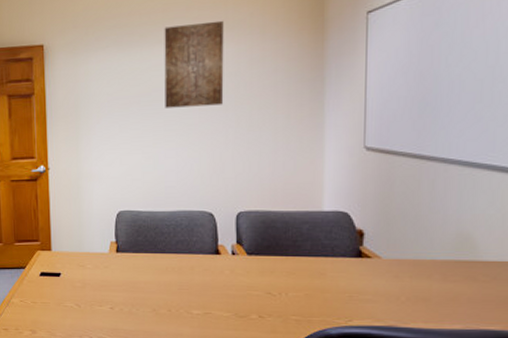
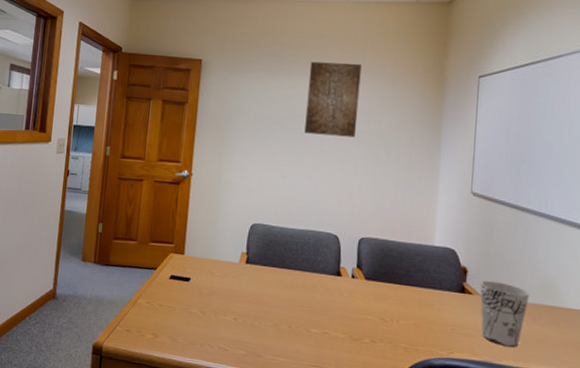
cup: none [380,241,439,308] -> present [480,280,529,347]

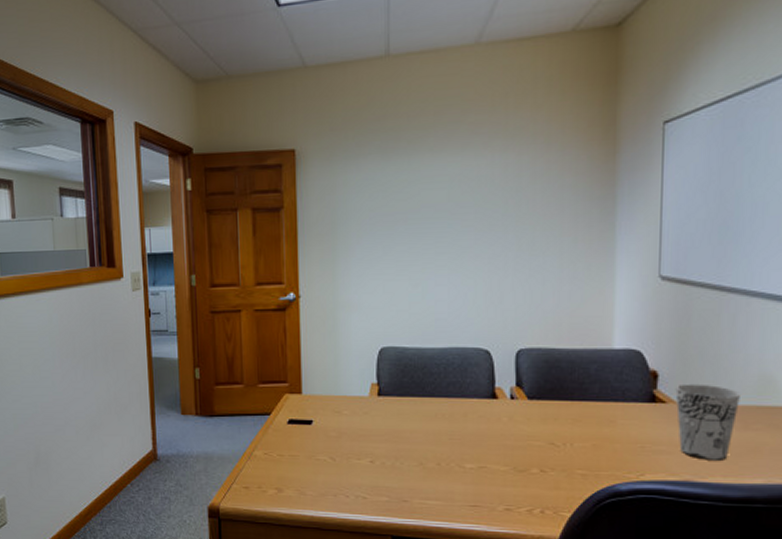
wall art: present [304,61,362,138] -> none [435,126,504,228]

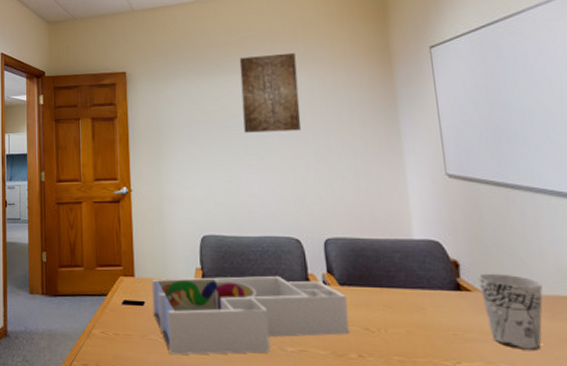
desk organizer: none [321,390,534,475] -> present [151,275,350,355]
wall art: none [435,126,504,228] -> present [239,52,302,133]

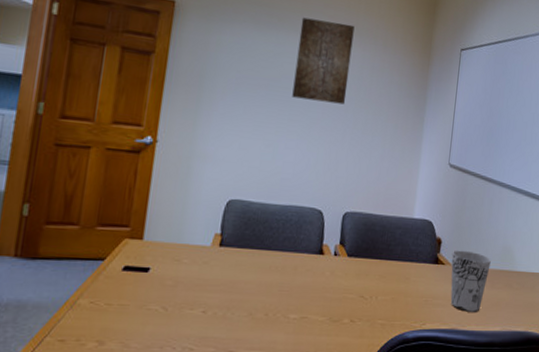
desk organizer: present [151,275,350,355] -> none [158,243,351,326]

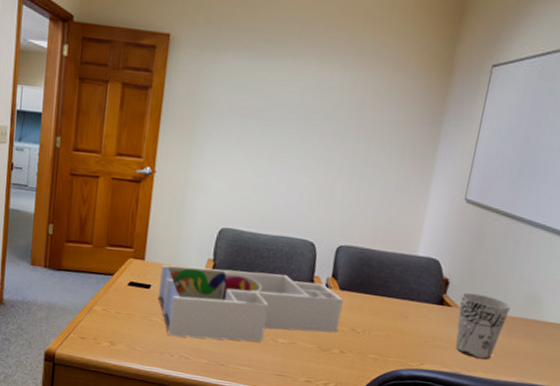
desk organizer: none [158,243,351,326] -> present [158,264,344,342]
wall art: present [292,17,355,105] -> none [286,41,359,134]

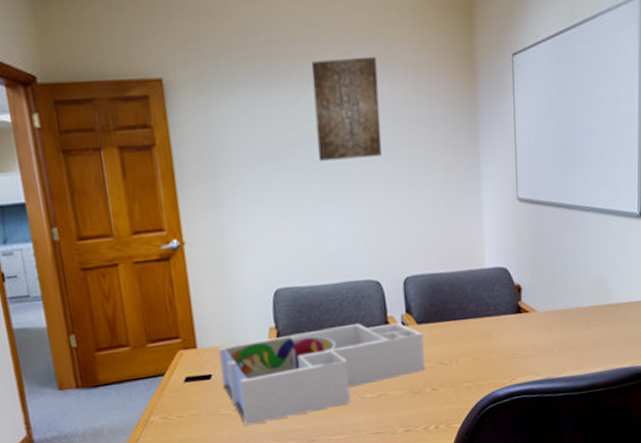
wall art: none [286,41,359,134] -> present [311,56,383,161]
cup: present [455,292,511,360] -> none [535,292,583,358]

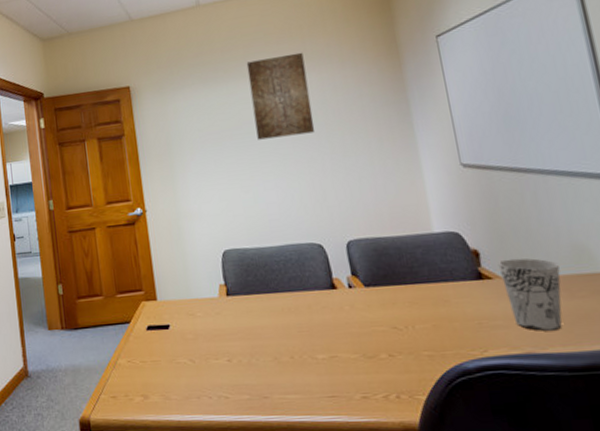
desk organizer: present [218,322,425,427] -> none [175,283,379,377]
cup: none [535,292,583,358] -> present [497,258,563,331]

